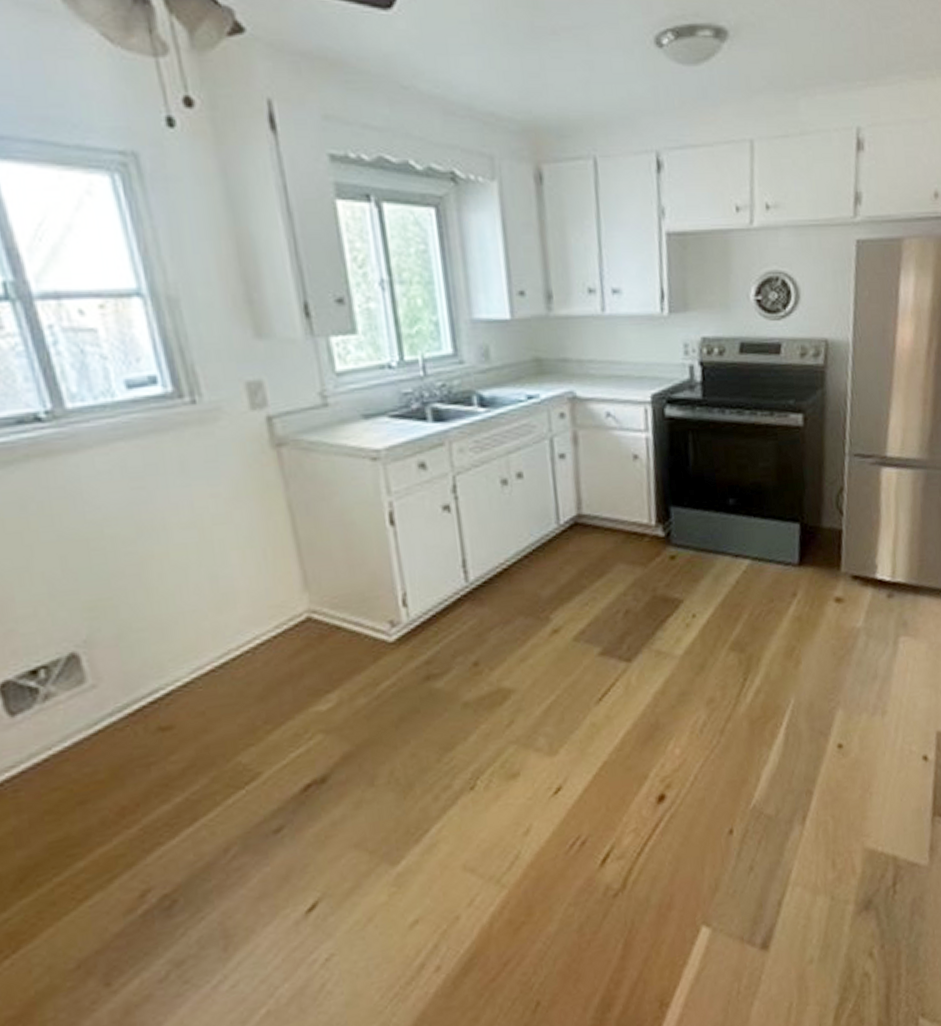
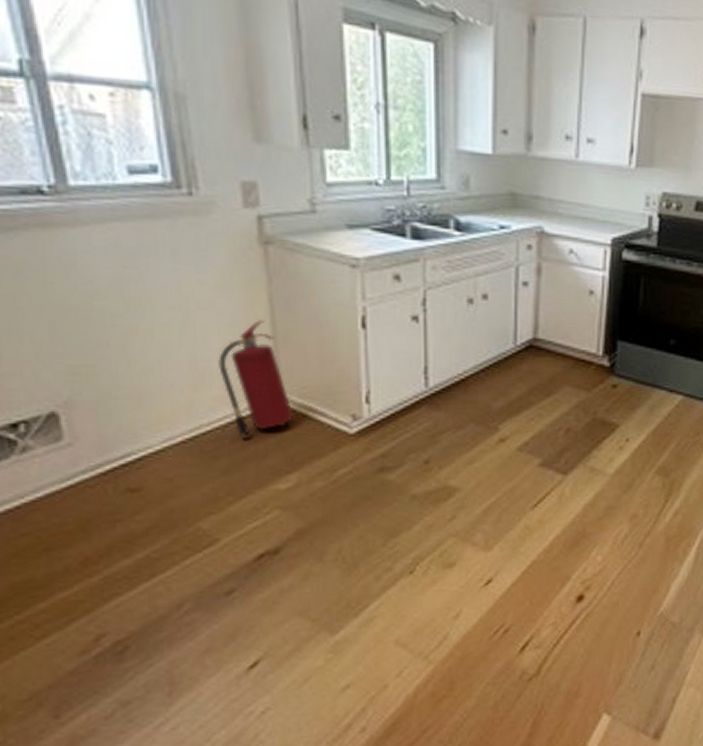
fire extinguisher: none [241,528,327,659] -> present [218,320,294,437]

